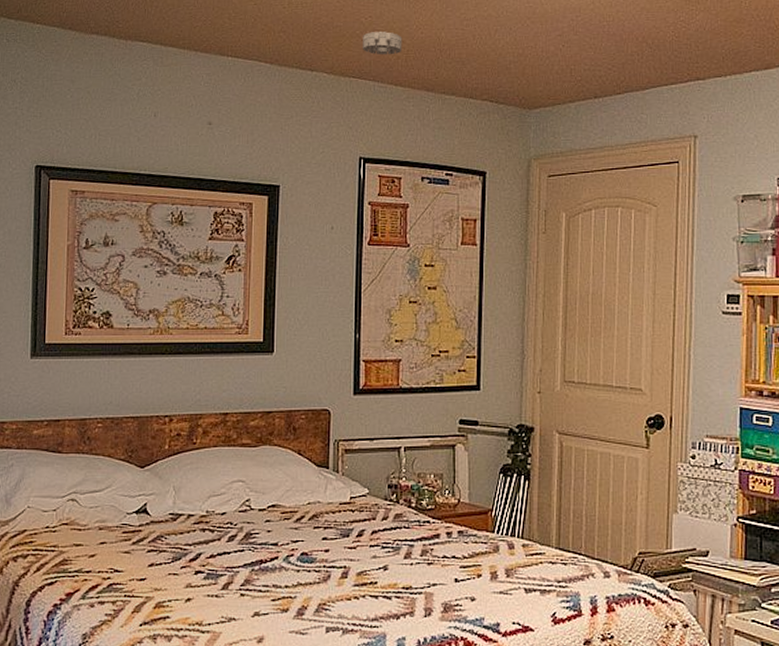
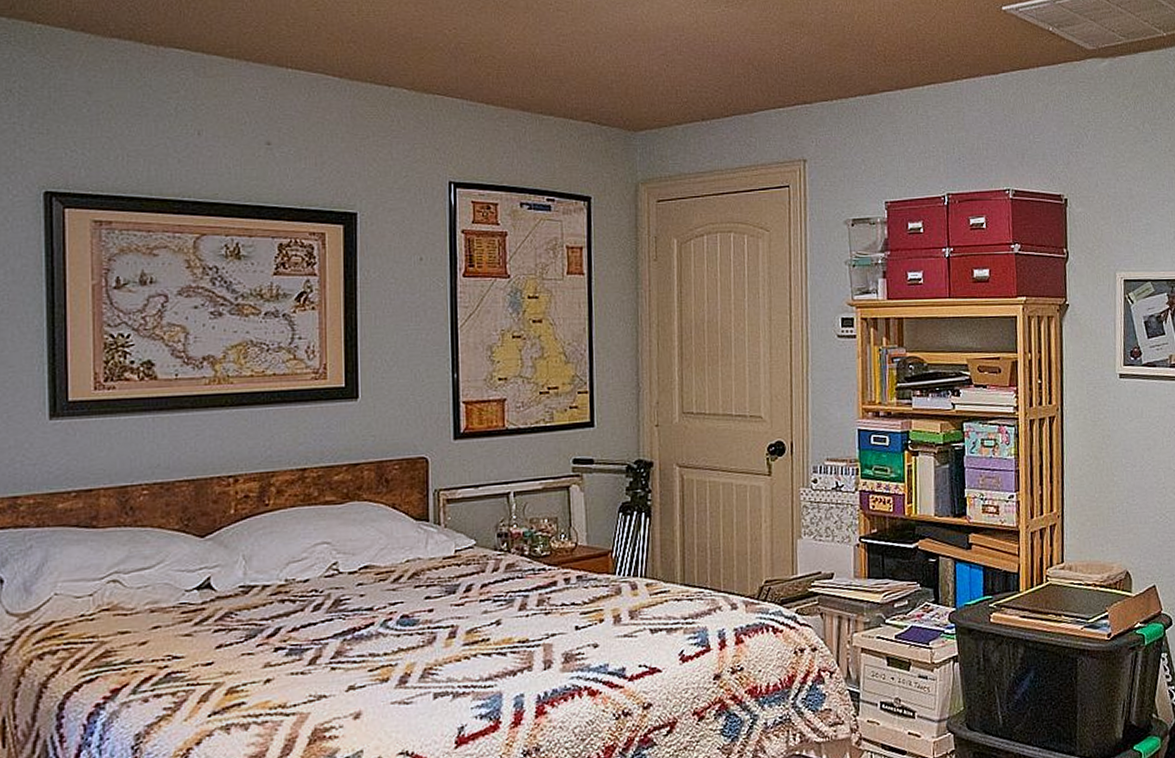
smoke detector: present [363,31,402,55] -> none [447,44,493,71]

